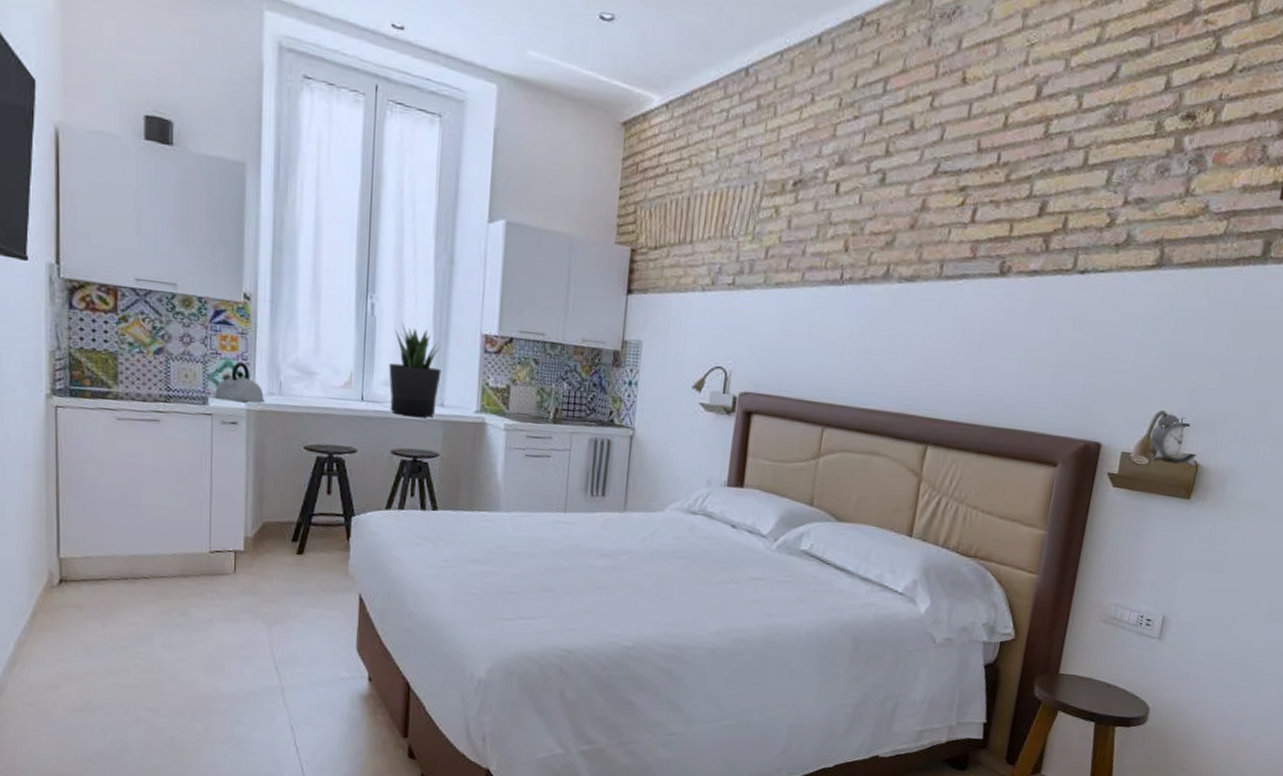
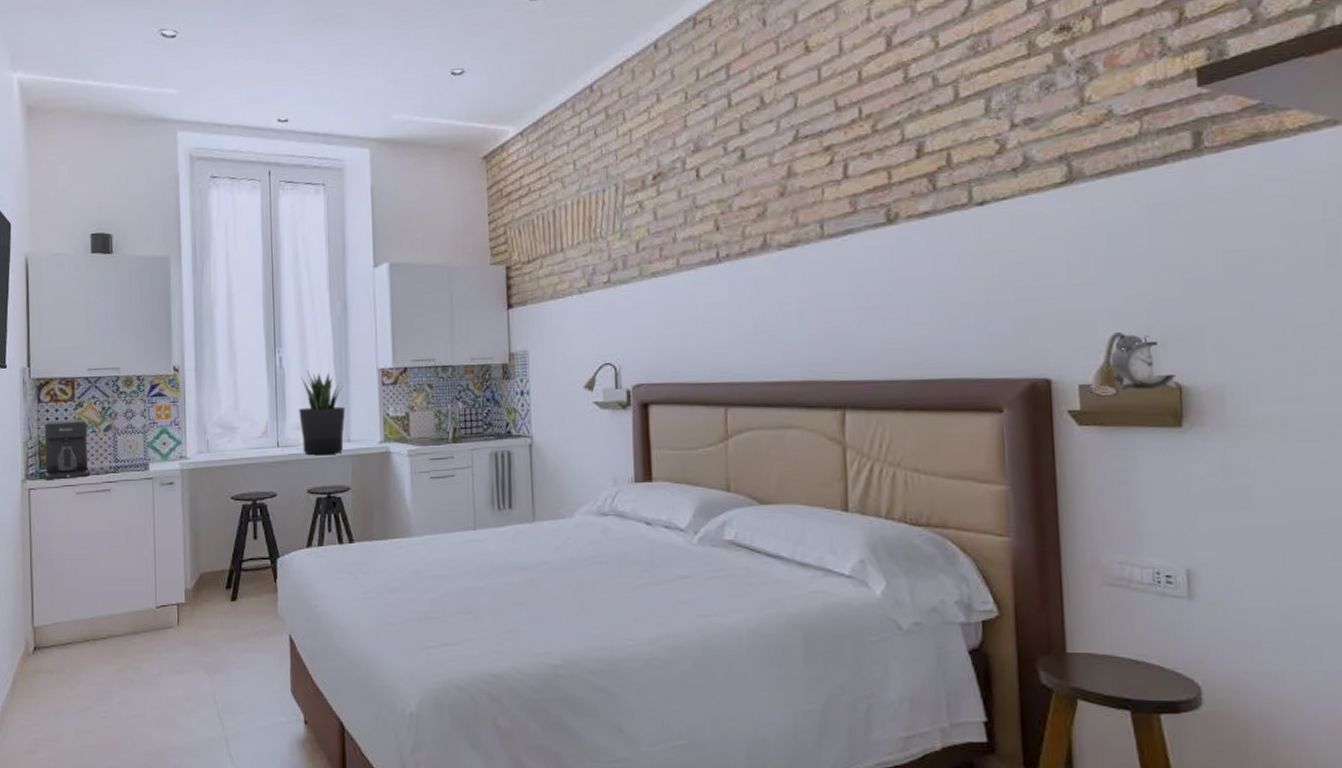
coffee maker: none [77,331,135,404] -> present [44,419,90,480]
kettle: present [213,362,266,403] -> none [153,427,196,464]

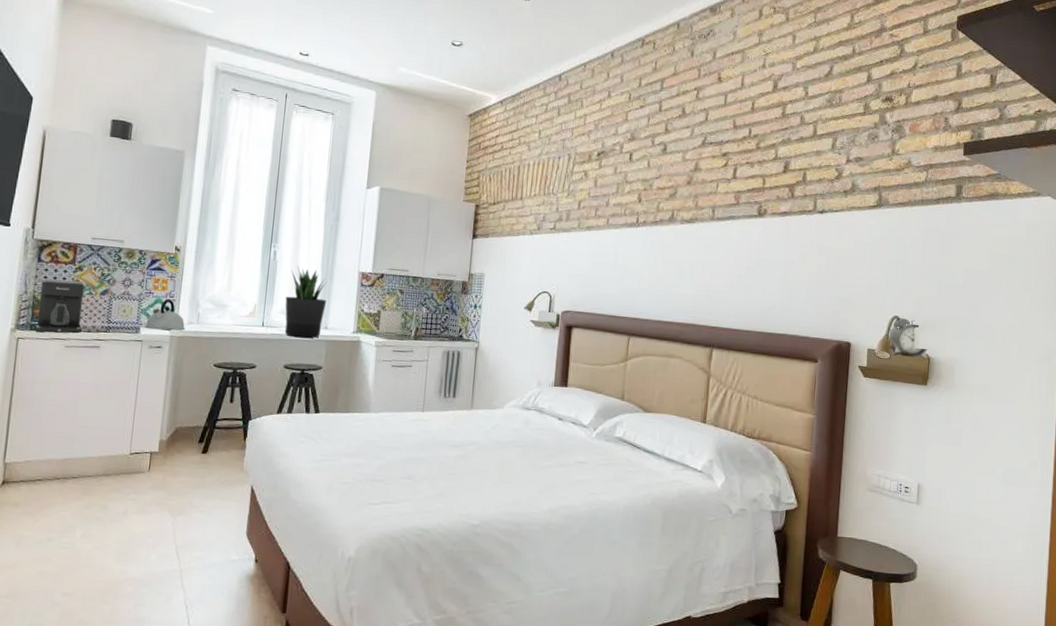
kettle: none [153,427,196,464] -> present [144,299,186,331]

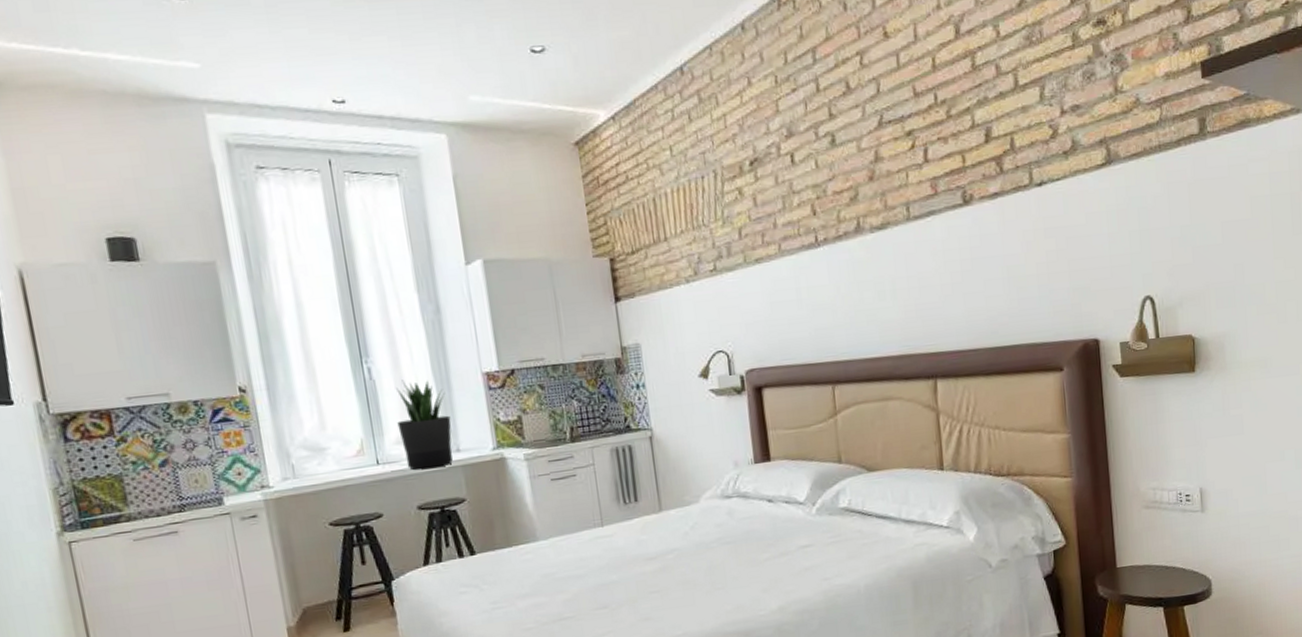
coffee maker: present [35,279,85,334] -> none [77,456,149,530]
kettle: present [144,299,186,331] -> none [228,454,281,498]
alarm clock: present [888,318,928,359] -> none [1141,297,1192,345]

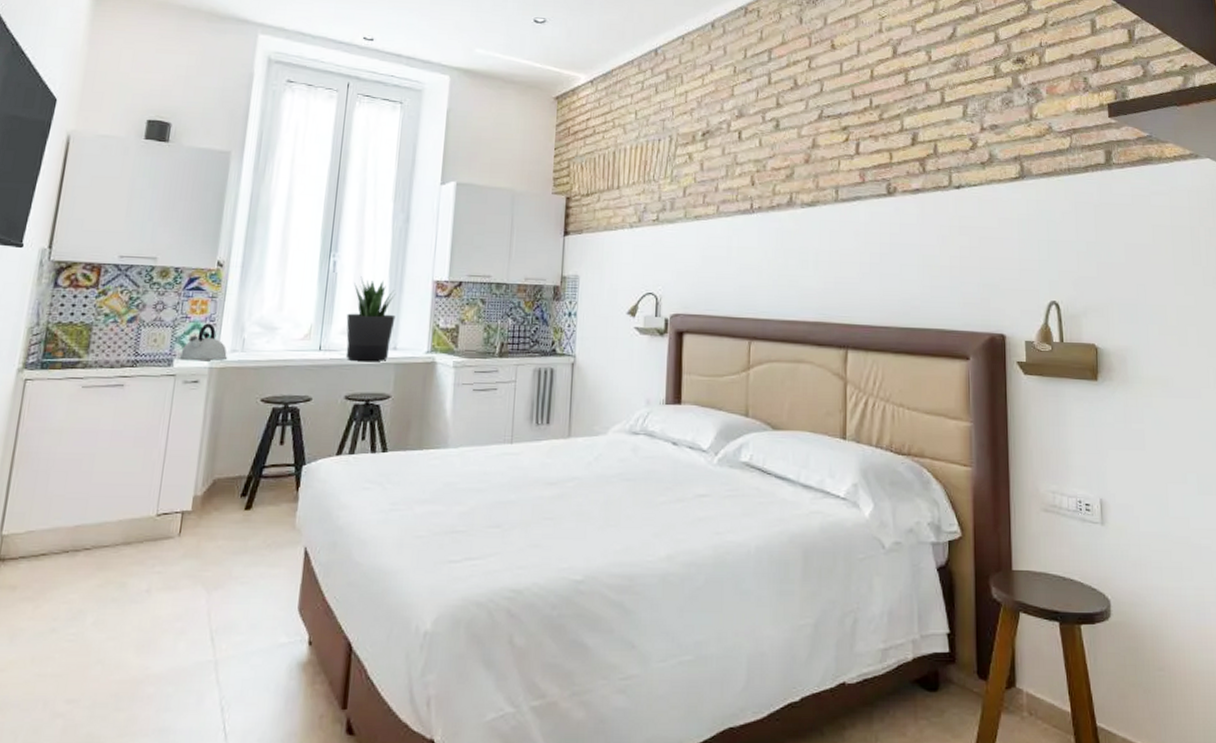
kettle: none [228,454,281,498] -> present [179,323,228,361]

